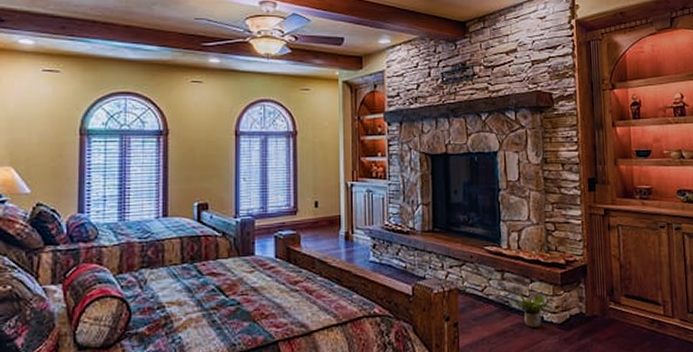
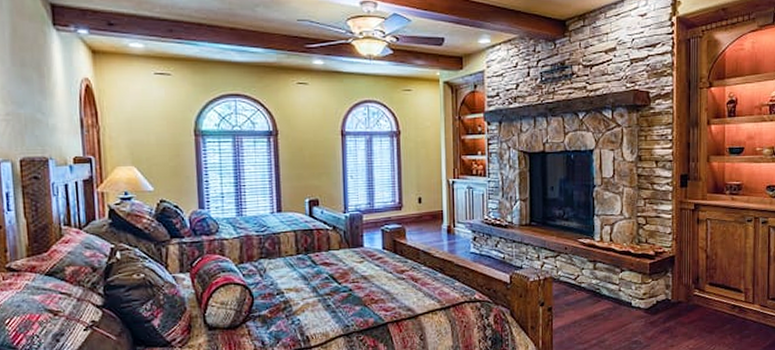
potted plant: present [514,292,552,328] -> none [604,281,640,313]

